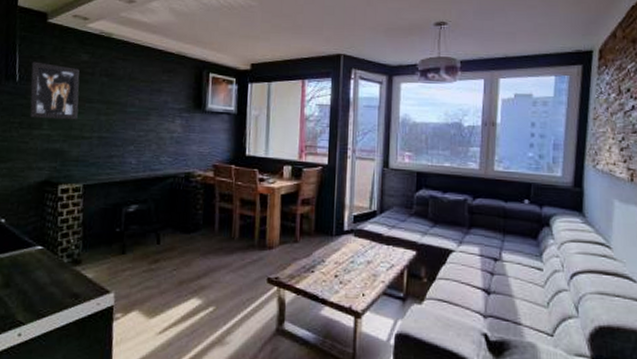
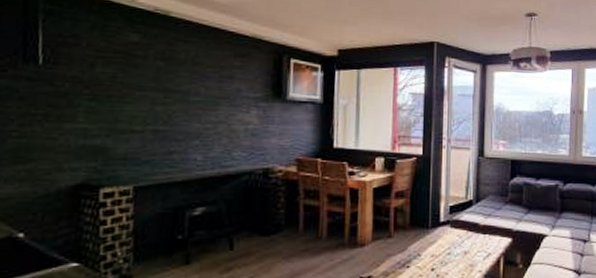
wall art: present [29,61,80,120] -> none [58,41,128,111]

